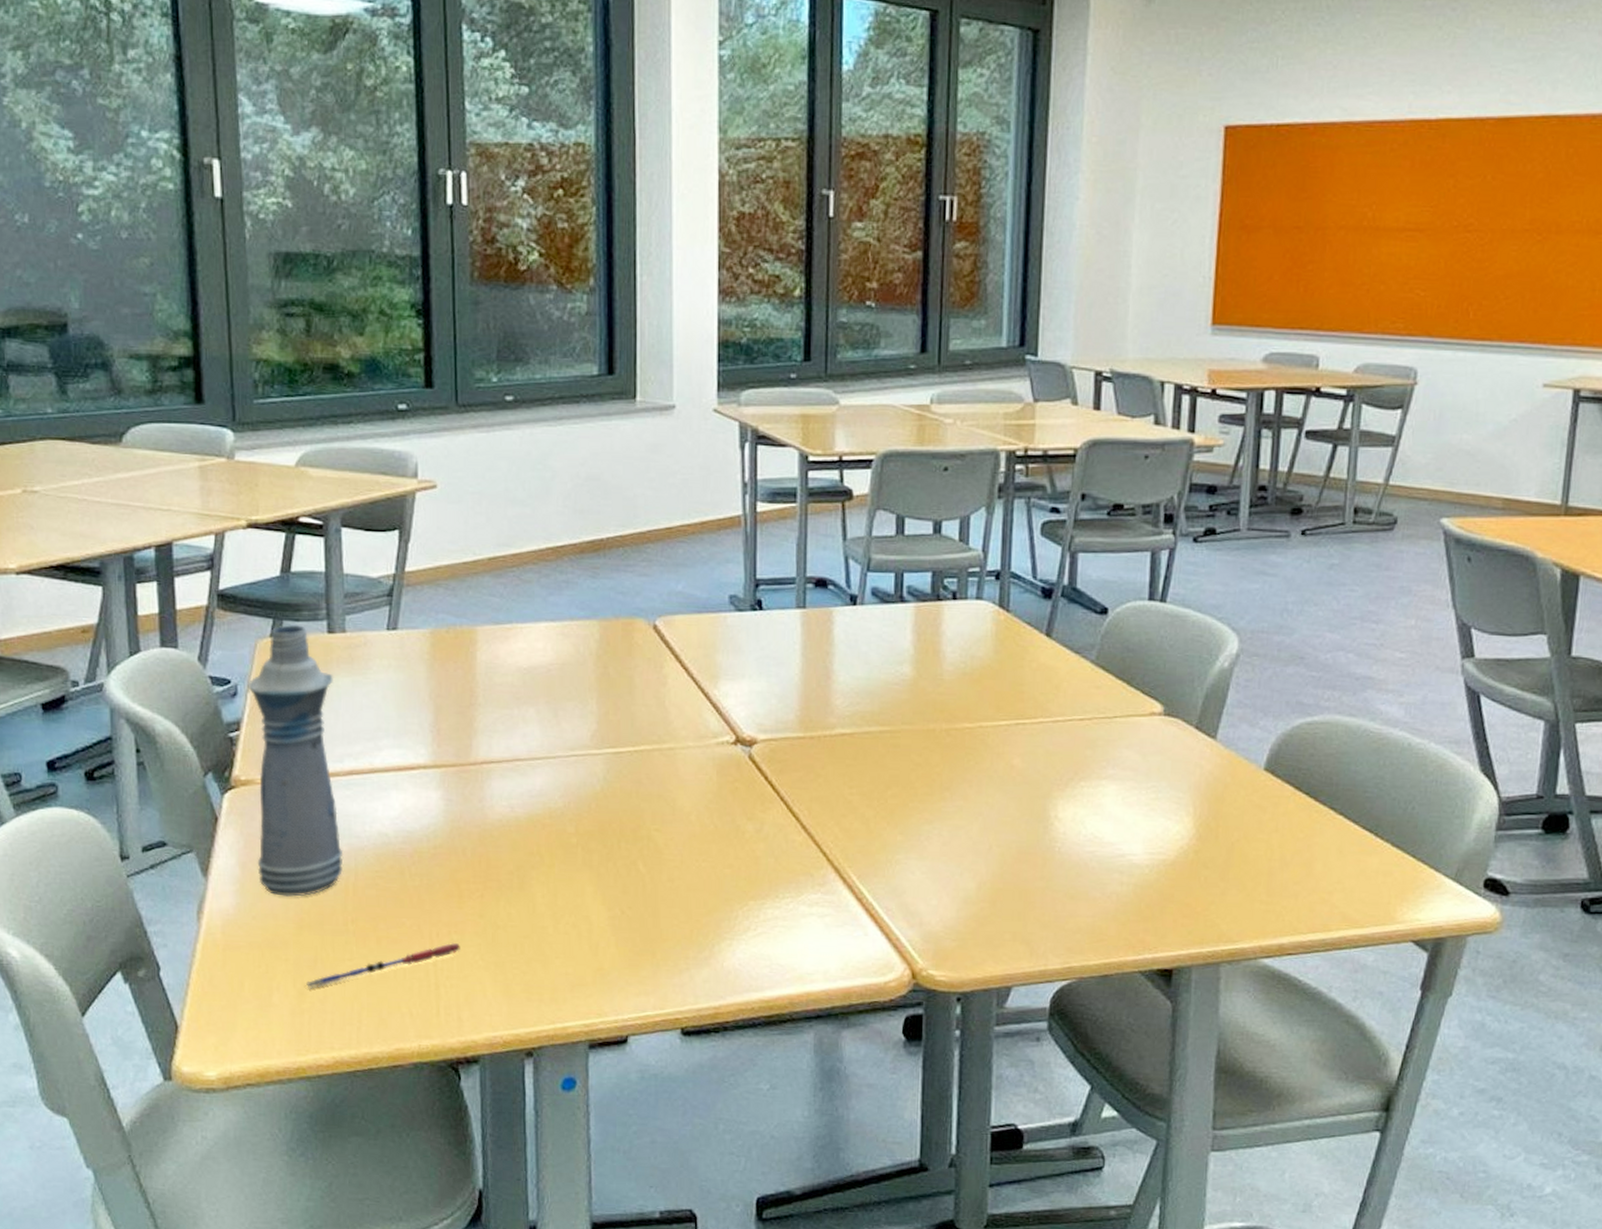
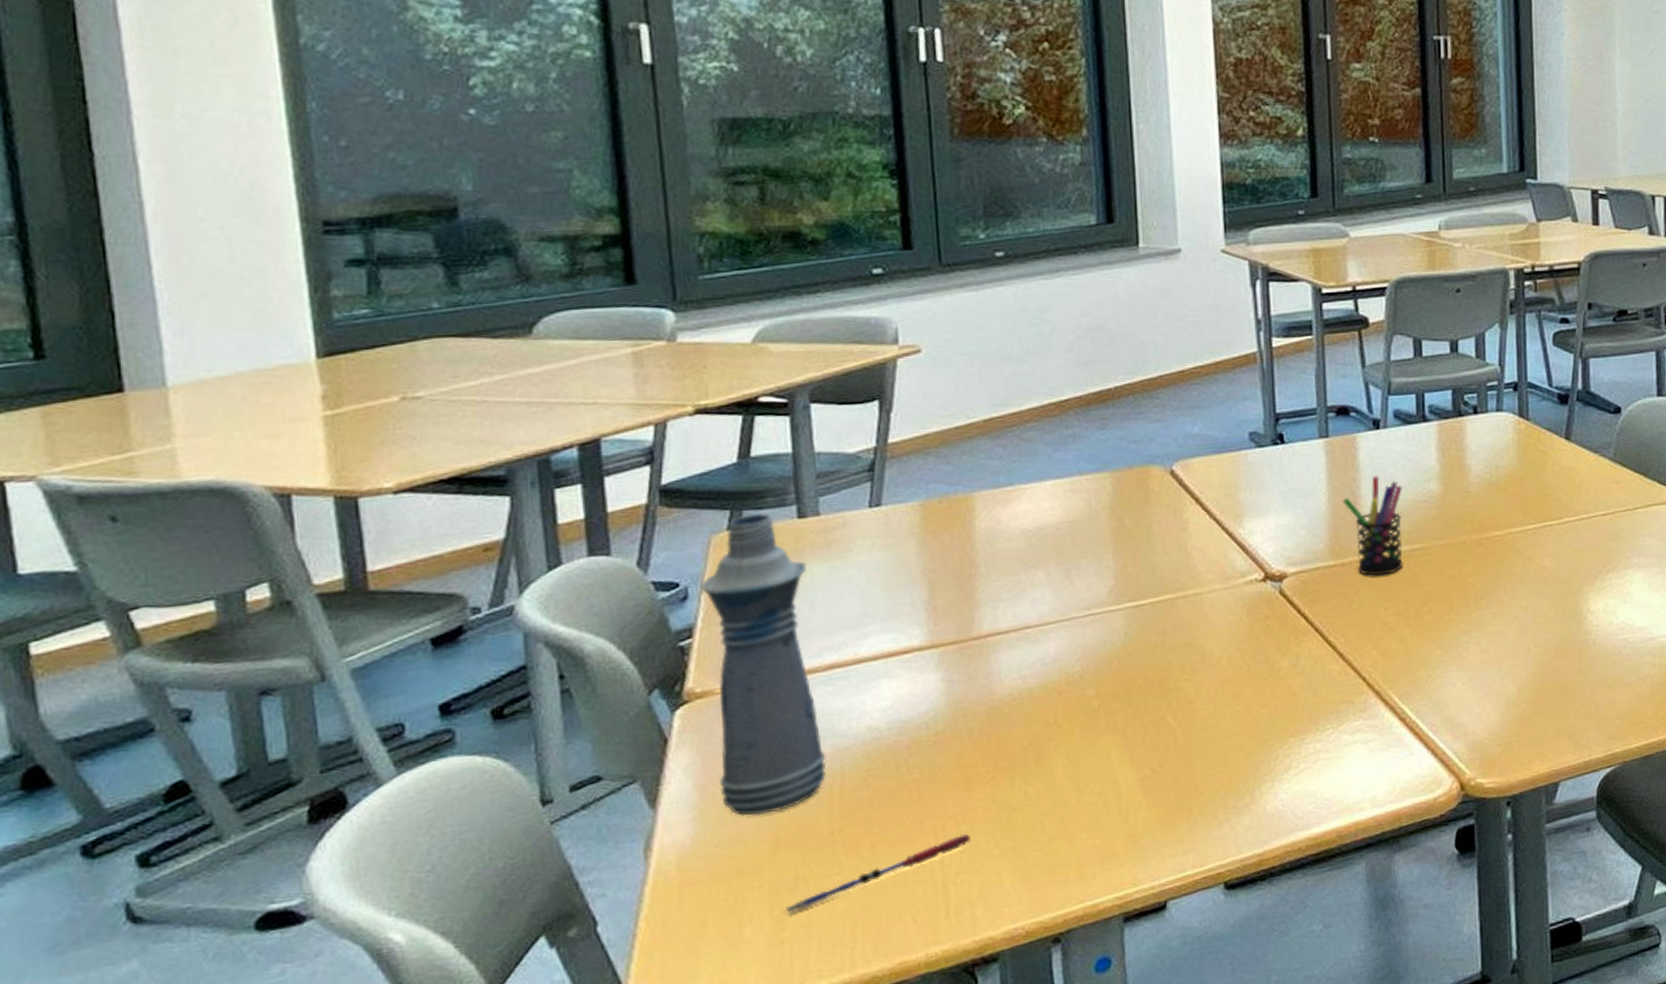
pen holder: none [816,652,874,753] -> present [1343,476,1403,576]

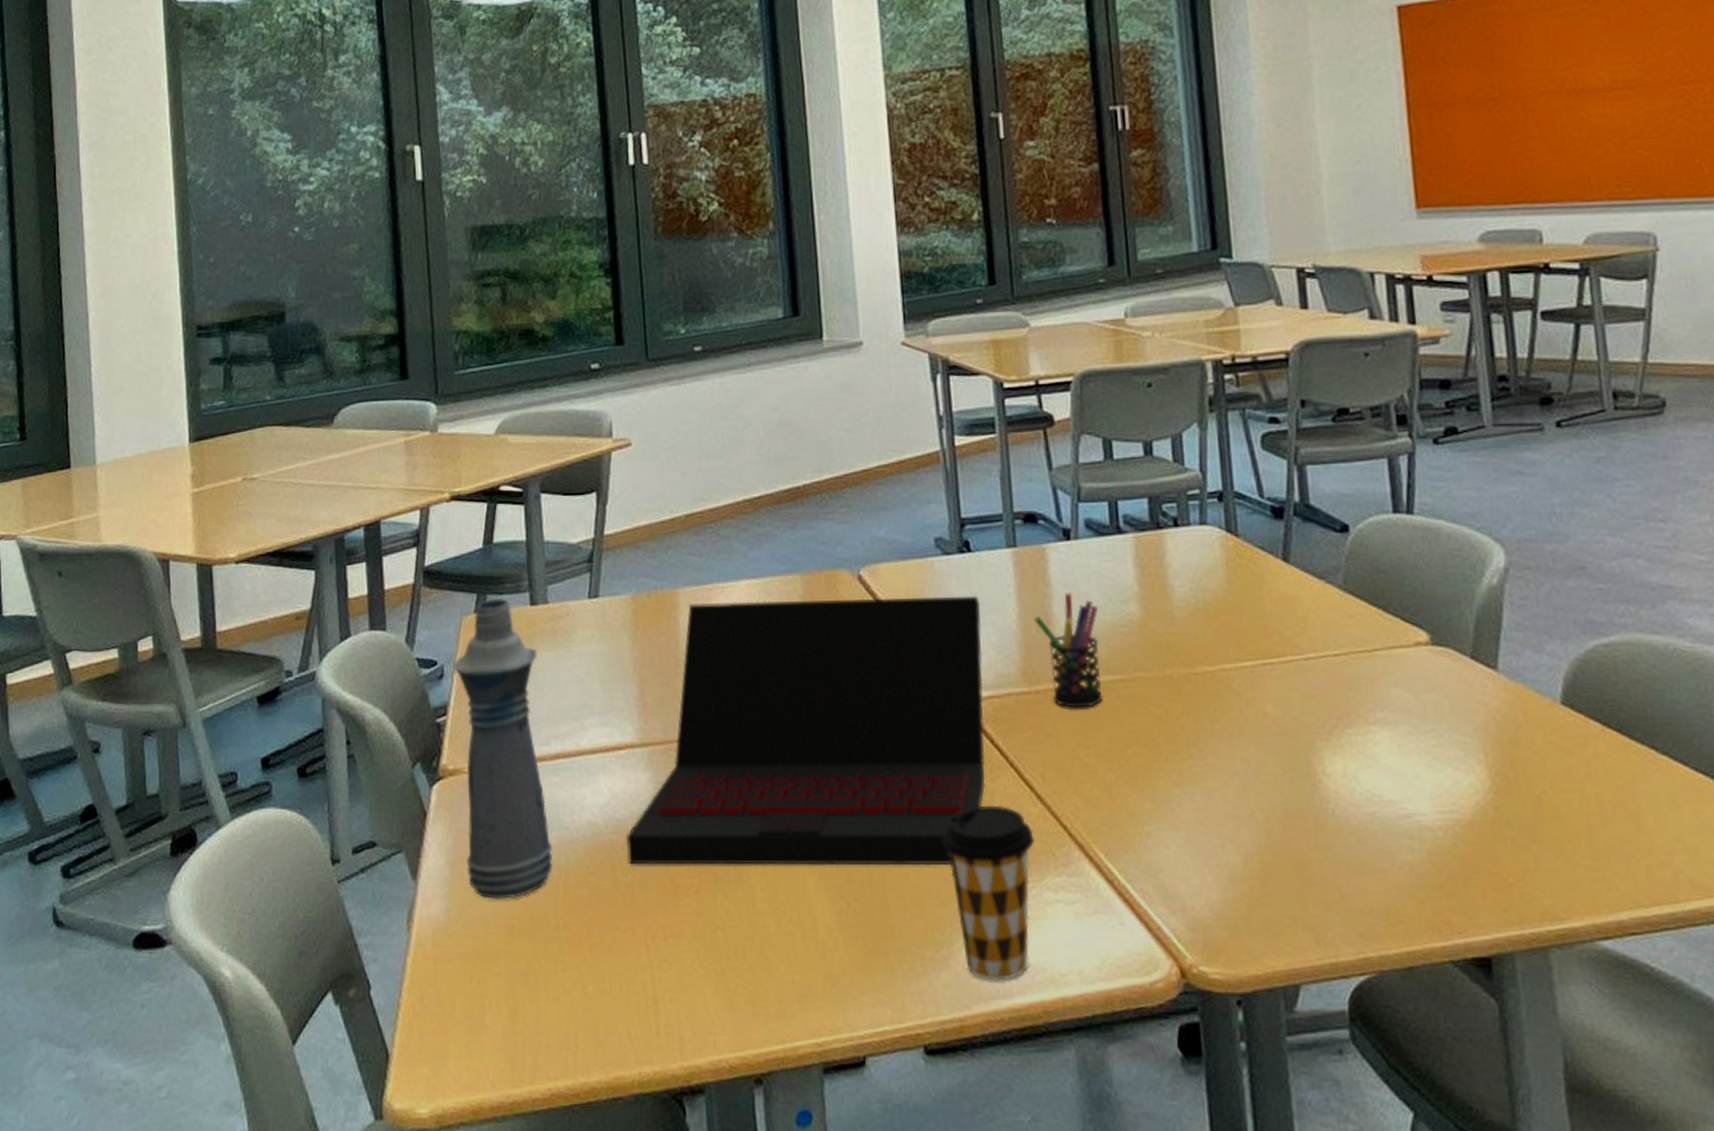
pen: present [786,833,971,915] -> none [519,947,678,1007]
laptop: none [912,483,1293,762] -> present [626,595,985,866]
coffee cup: none [1247,666,1335,818] -> present [942,805,1035,981]

